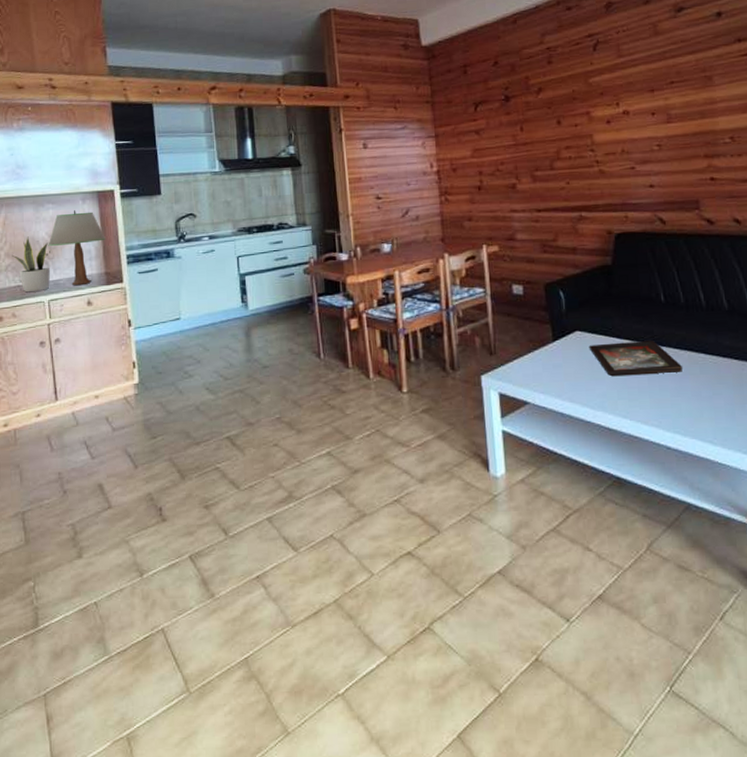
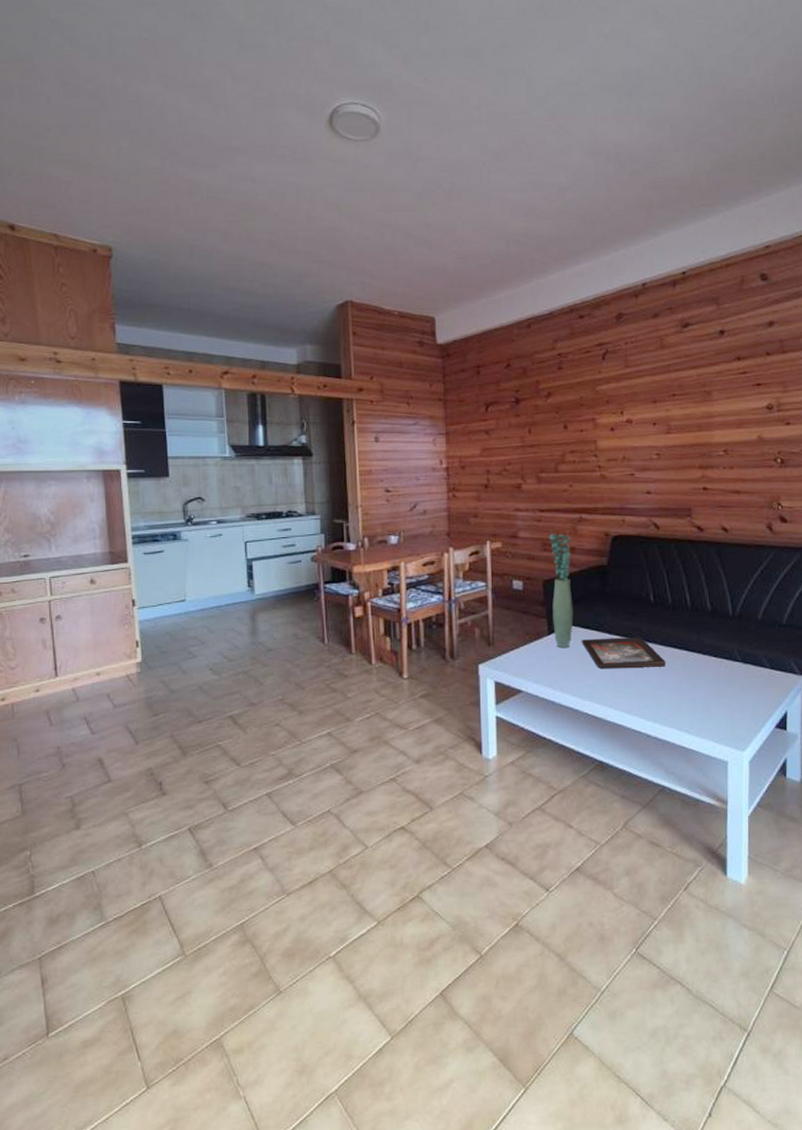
potted plant: present [12,236,53,293] -> none [11,512,55,569]
table lamp: present [48,210,106,286] -> none [50,488,110,564]
vase: none [548,229,579,356] -> present [549,529,573,648]

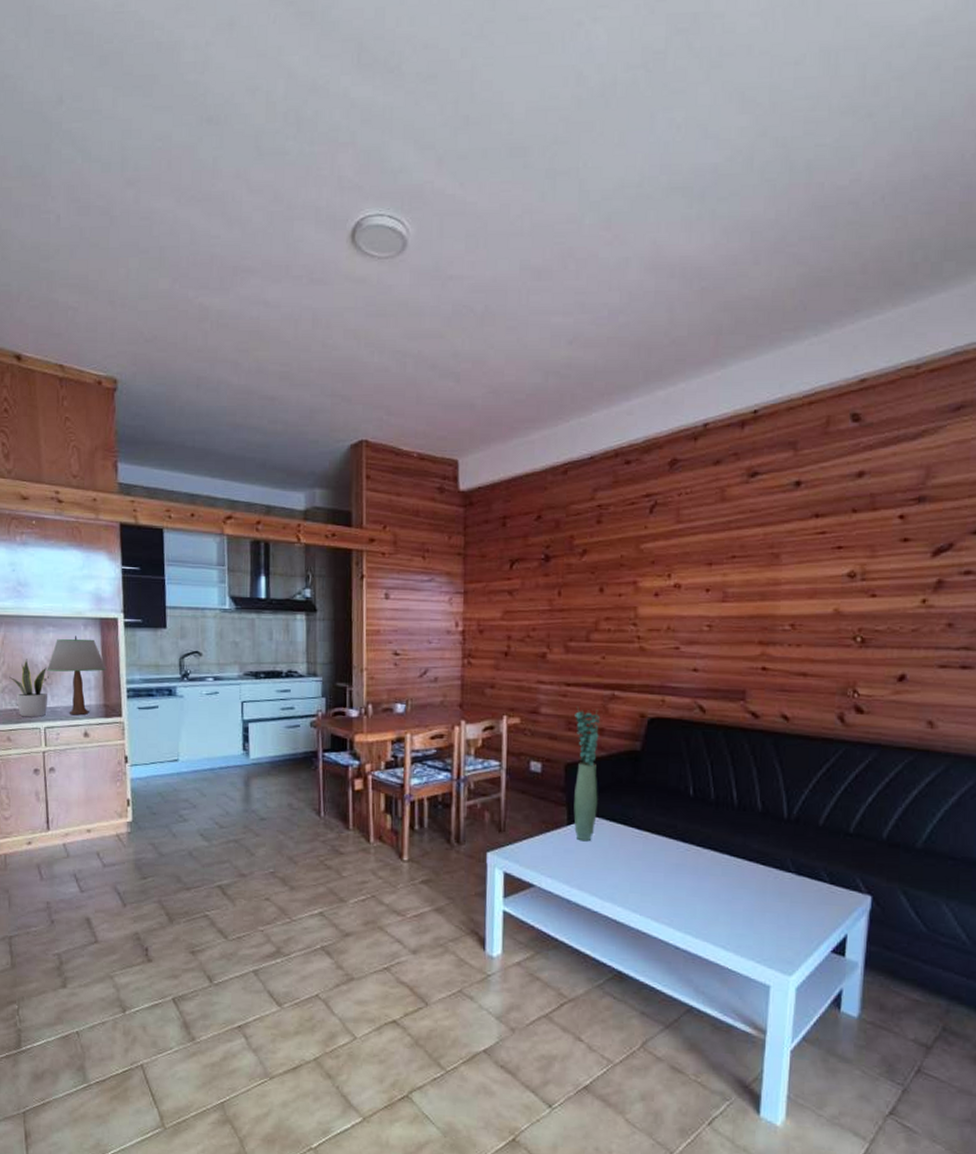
potted plant: none [11,512,55,569] -> present [9,659,51,718]
table lamp: none [50,488,110,564] -> present [47,636,106,716]
decorative tray: present [581,637,666,668] -> none [605,833,703,871]

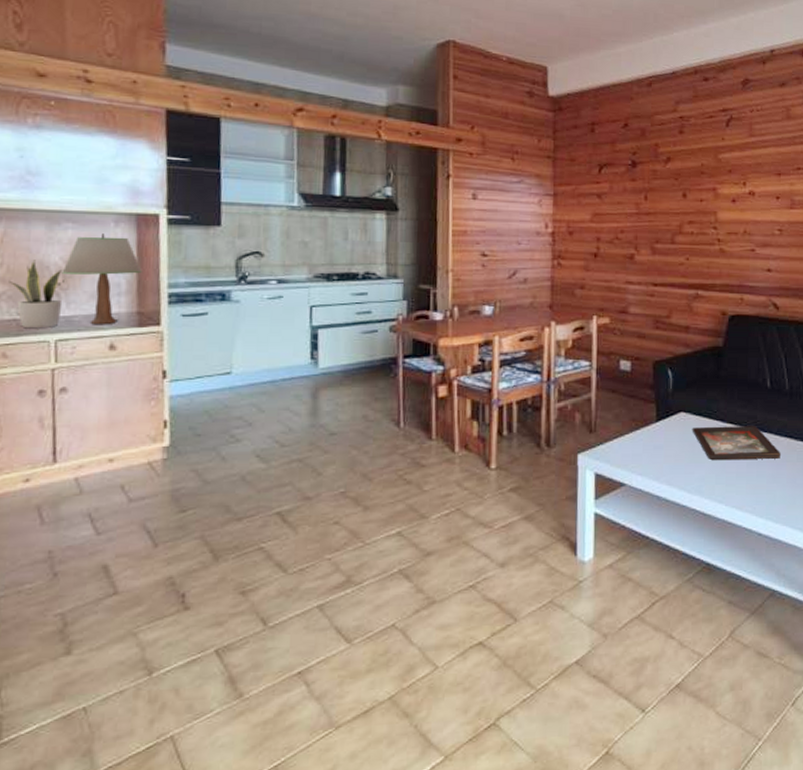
vase: present [573,706,600,842] -> none [662,305,685,437]
decorative tray: none [605,833,703,871] -> present [692,426,780,459]

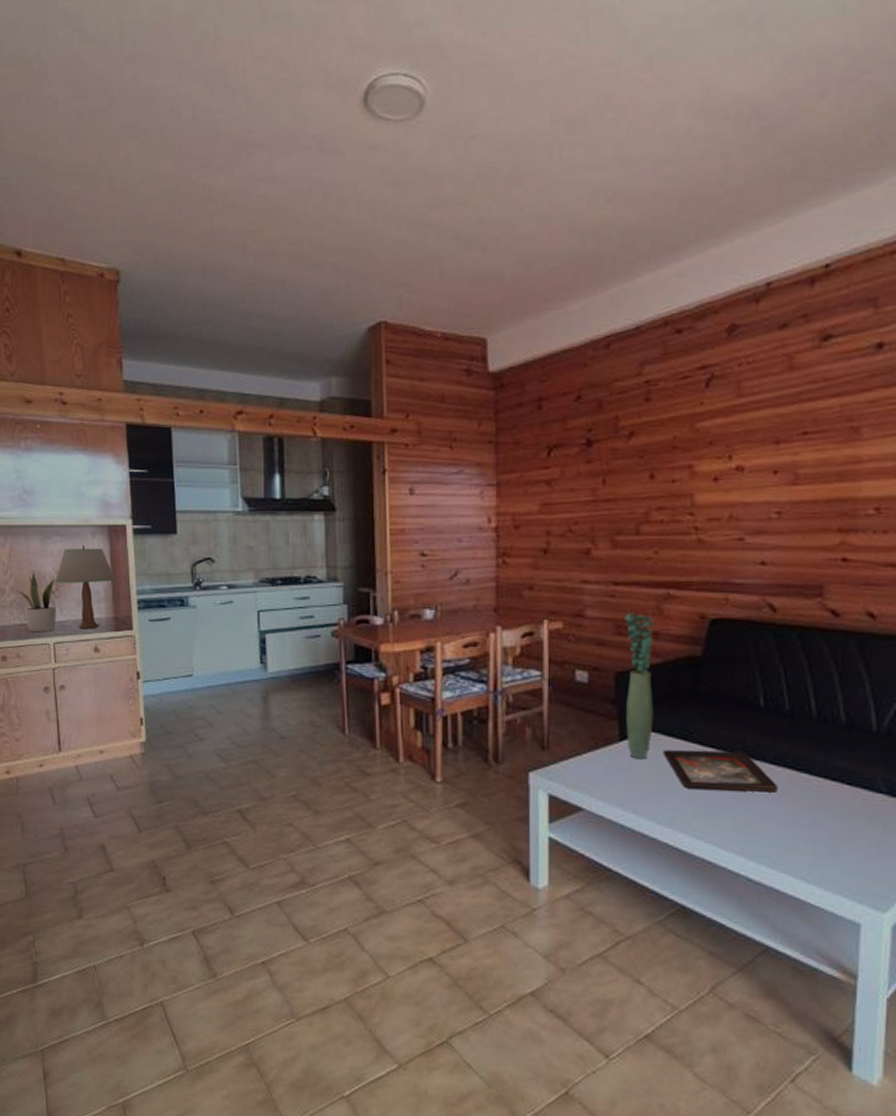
vase: none [662,305,685,437] -> present [625,607,654,760]

